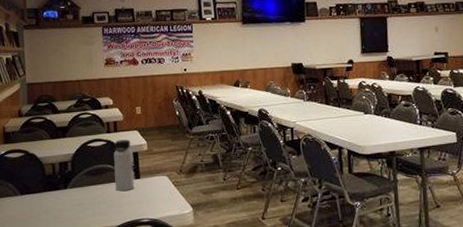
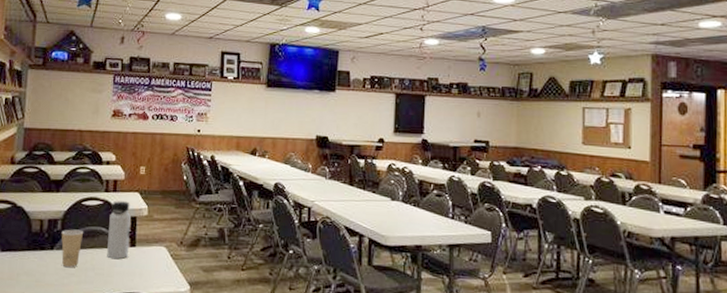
paper cup: none [72,169,93,203] -> present [61,229,84,268]

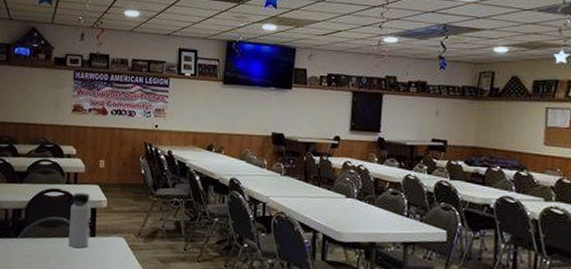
paper cup: present [61,229,84,268] -> none [25,218,47,256]

